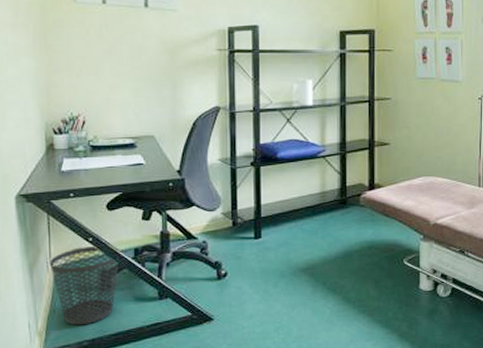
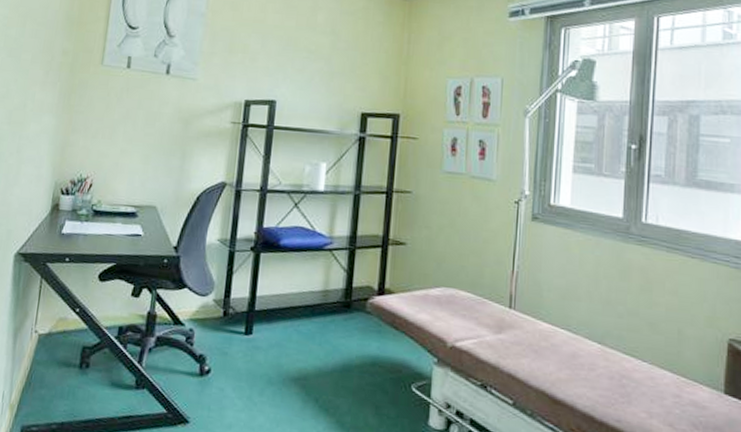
wastebasket: present [49,245,121,326] -> none [34,317,105,405]

